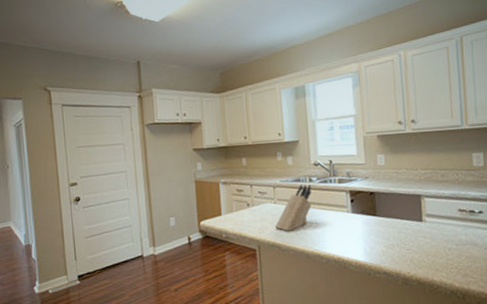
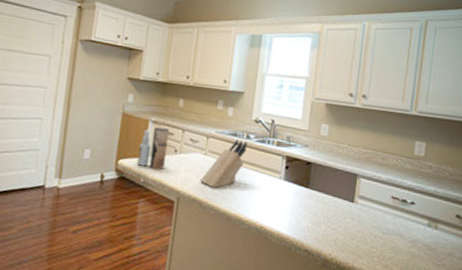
spray bottle: none [215,187,242,224] -> present [137,127,170,170]

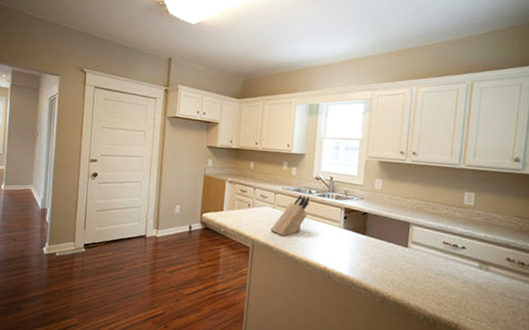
spray bottle: present [137,127,170,170] -> none [217,186,243,221]

